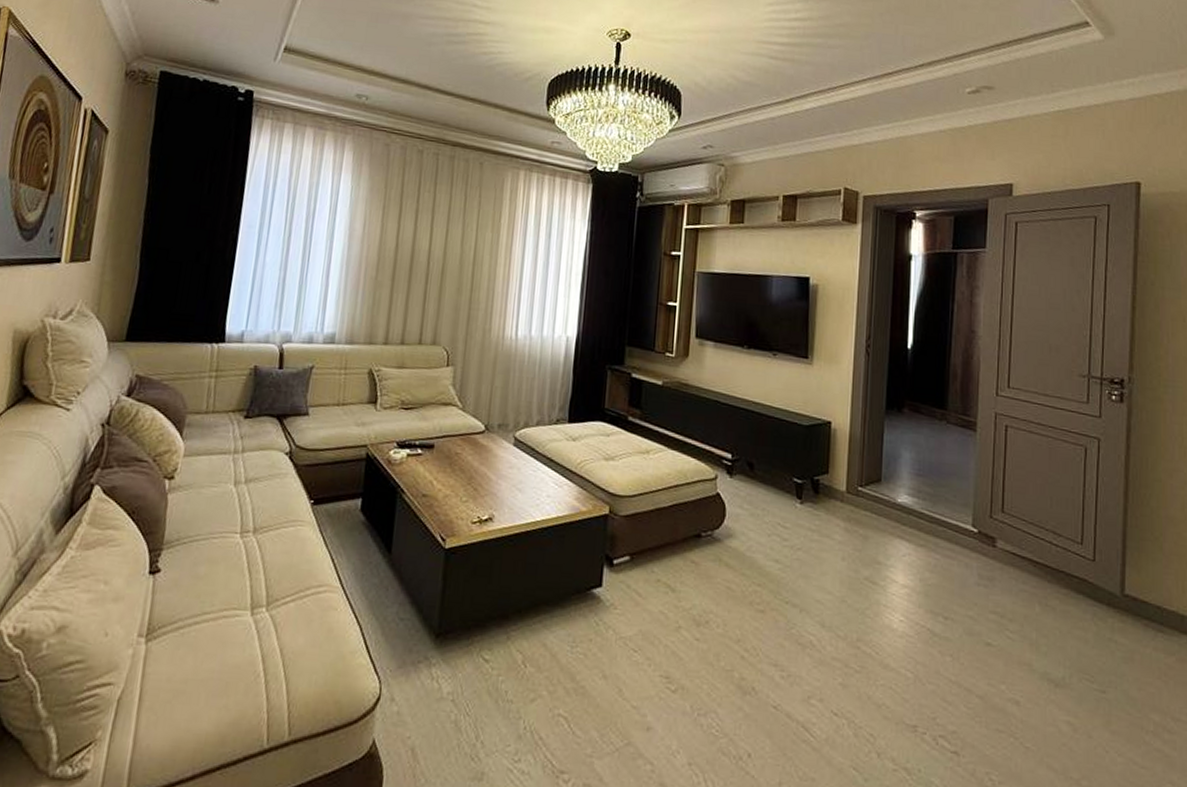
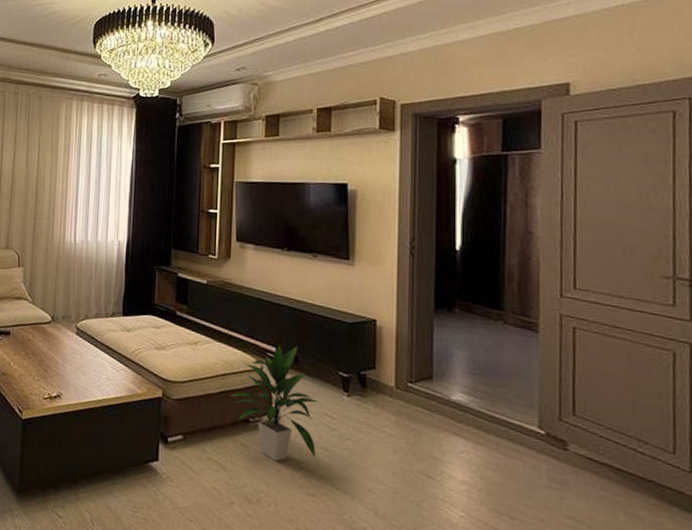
indoor plant: none [681,451,772,578] -> present [229,345,319,461]

